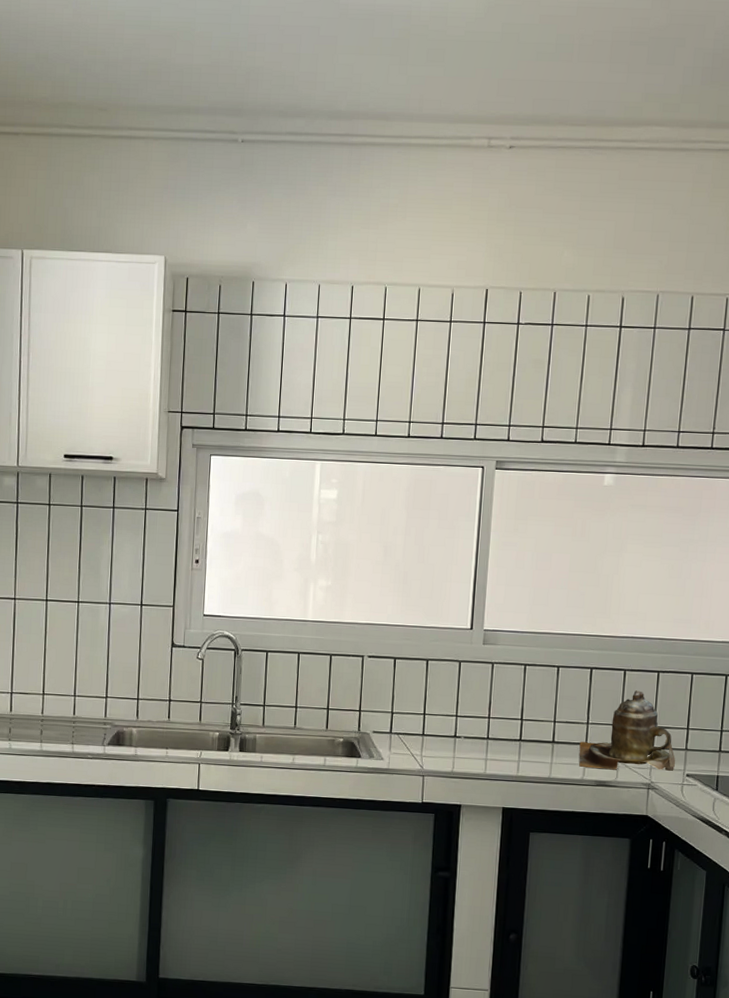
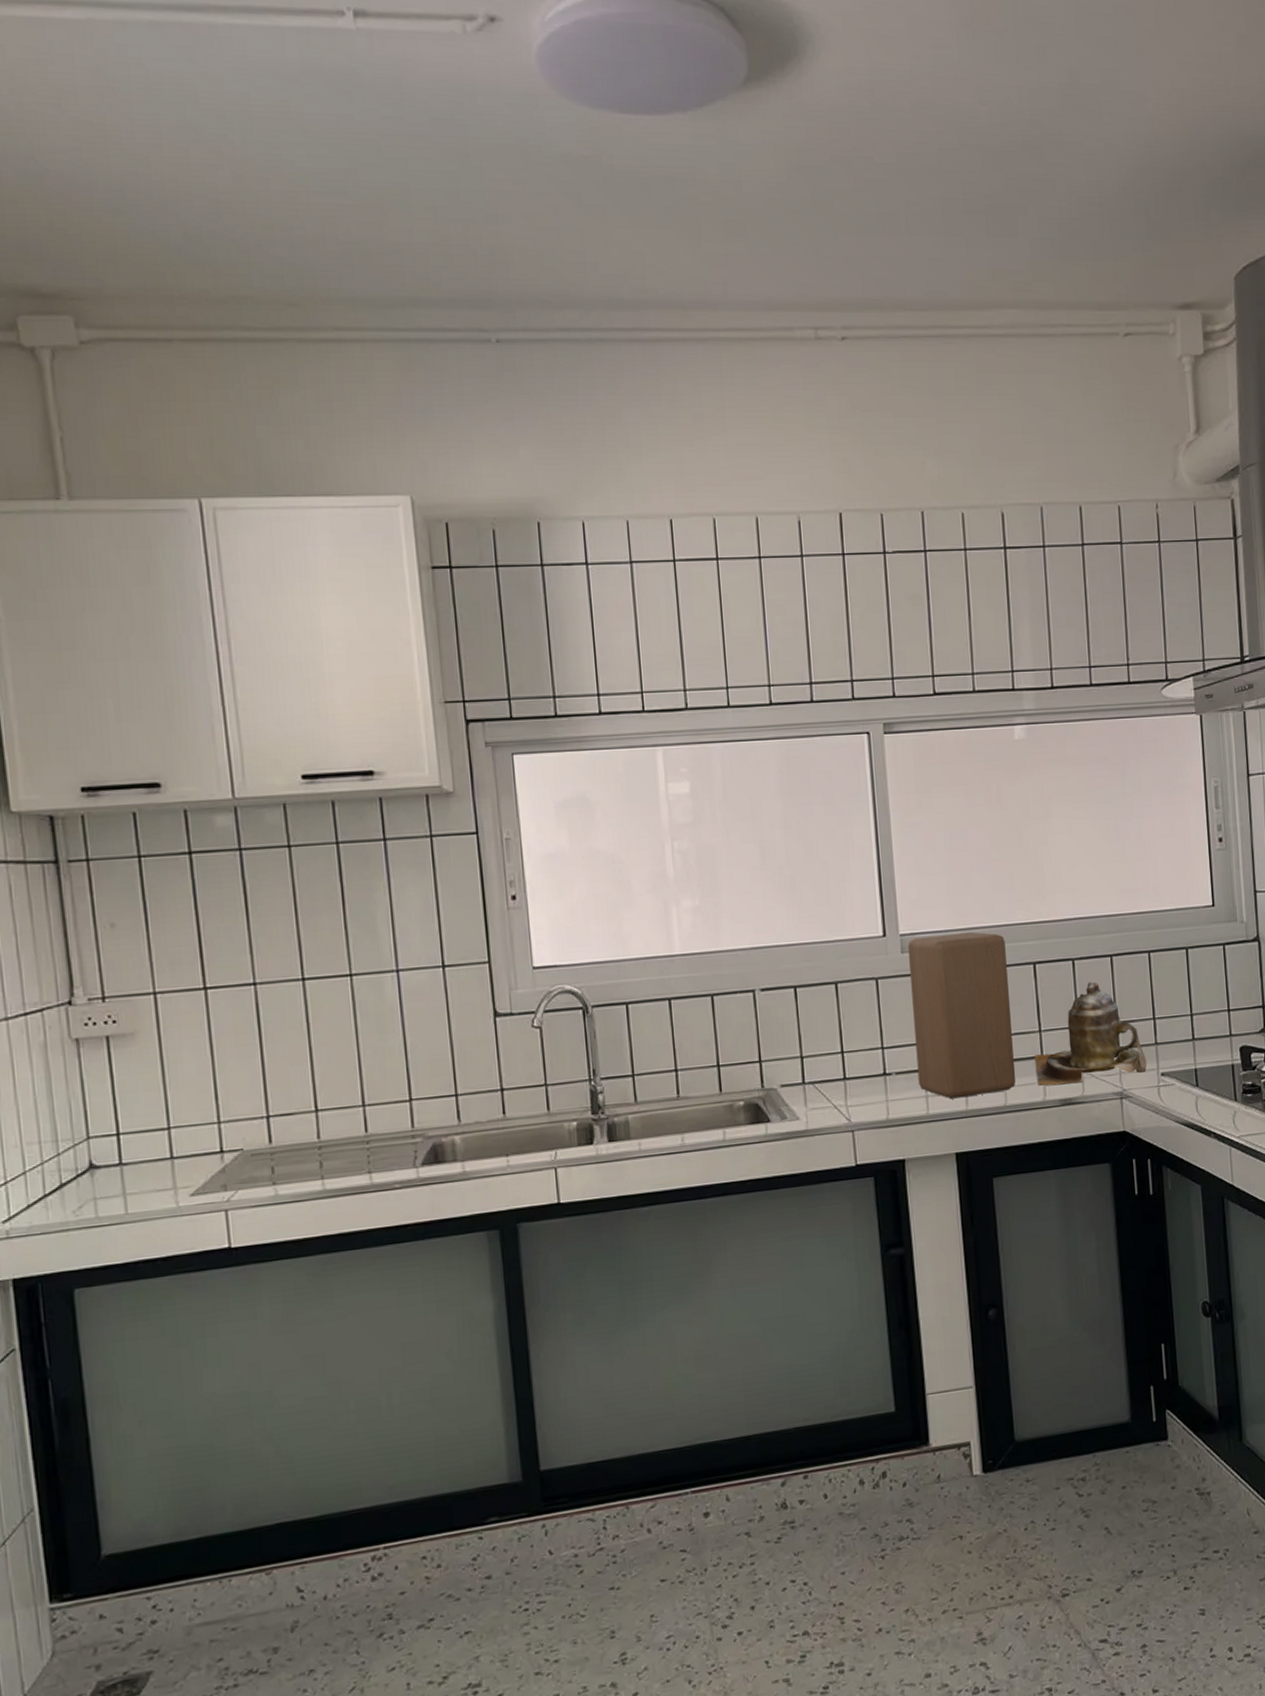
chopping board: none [481,634,570,766] -> present [907,932,1016,1099]

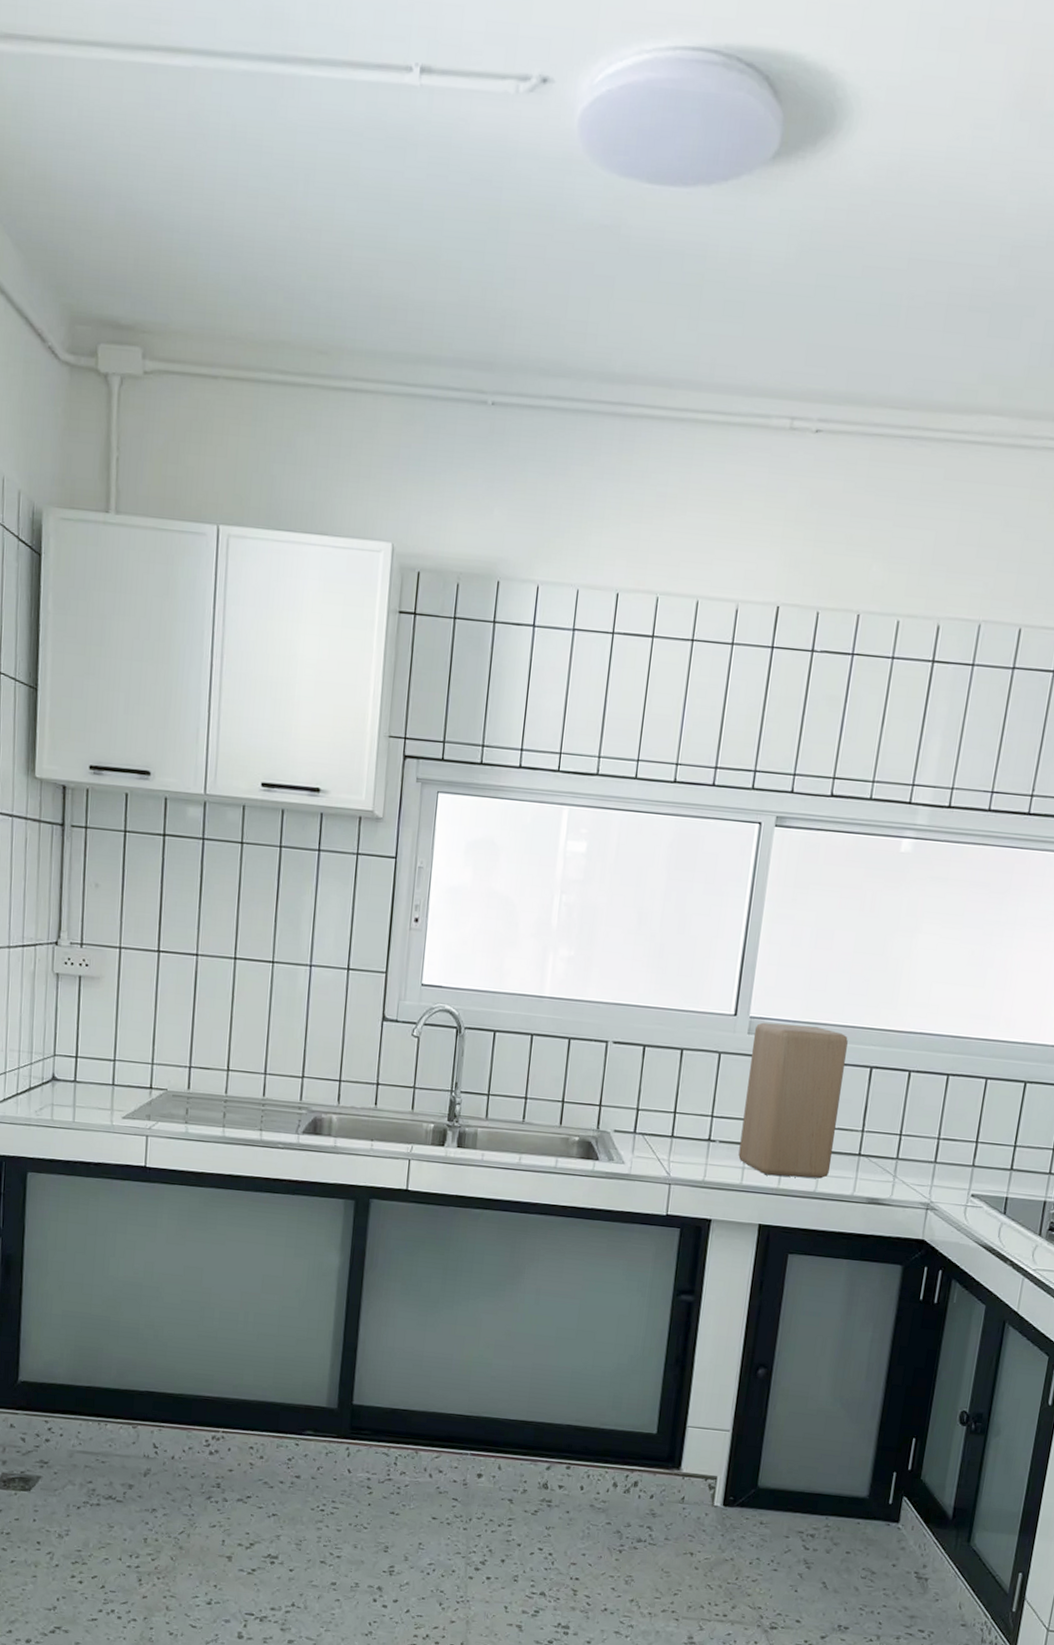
teapot: present [1034,981,1147,1086] -> none [849,1095,960,1190]

